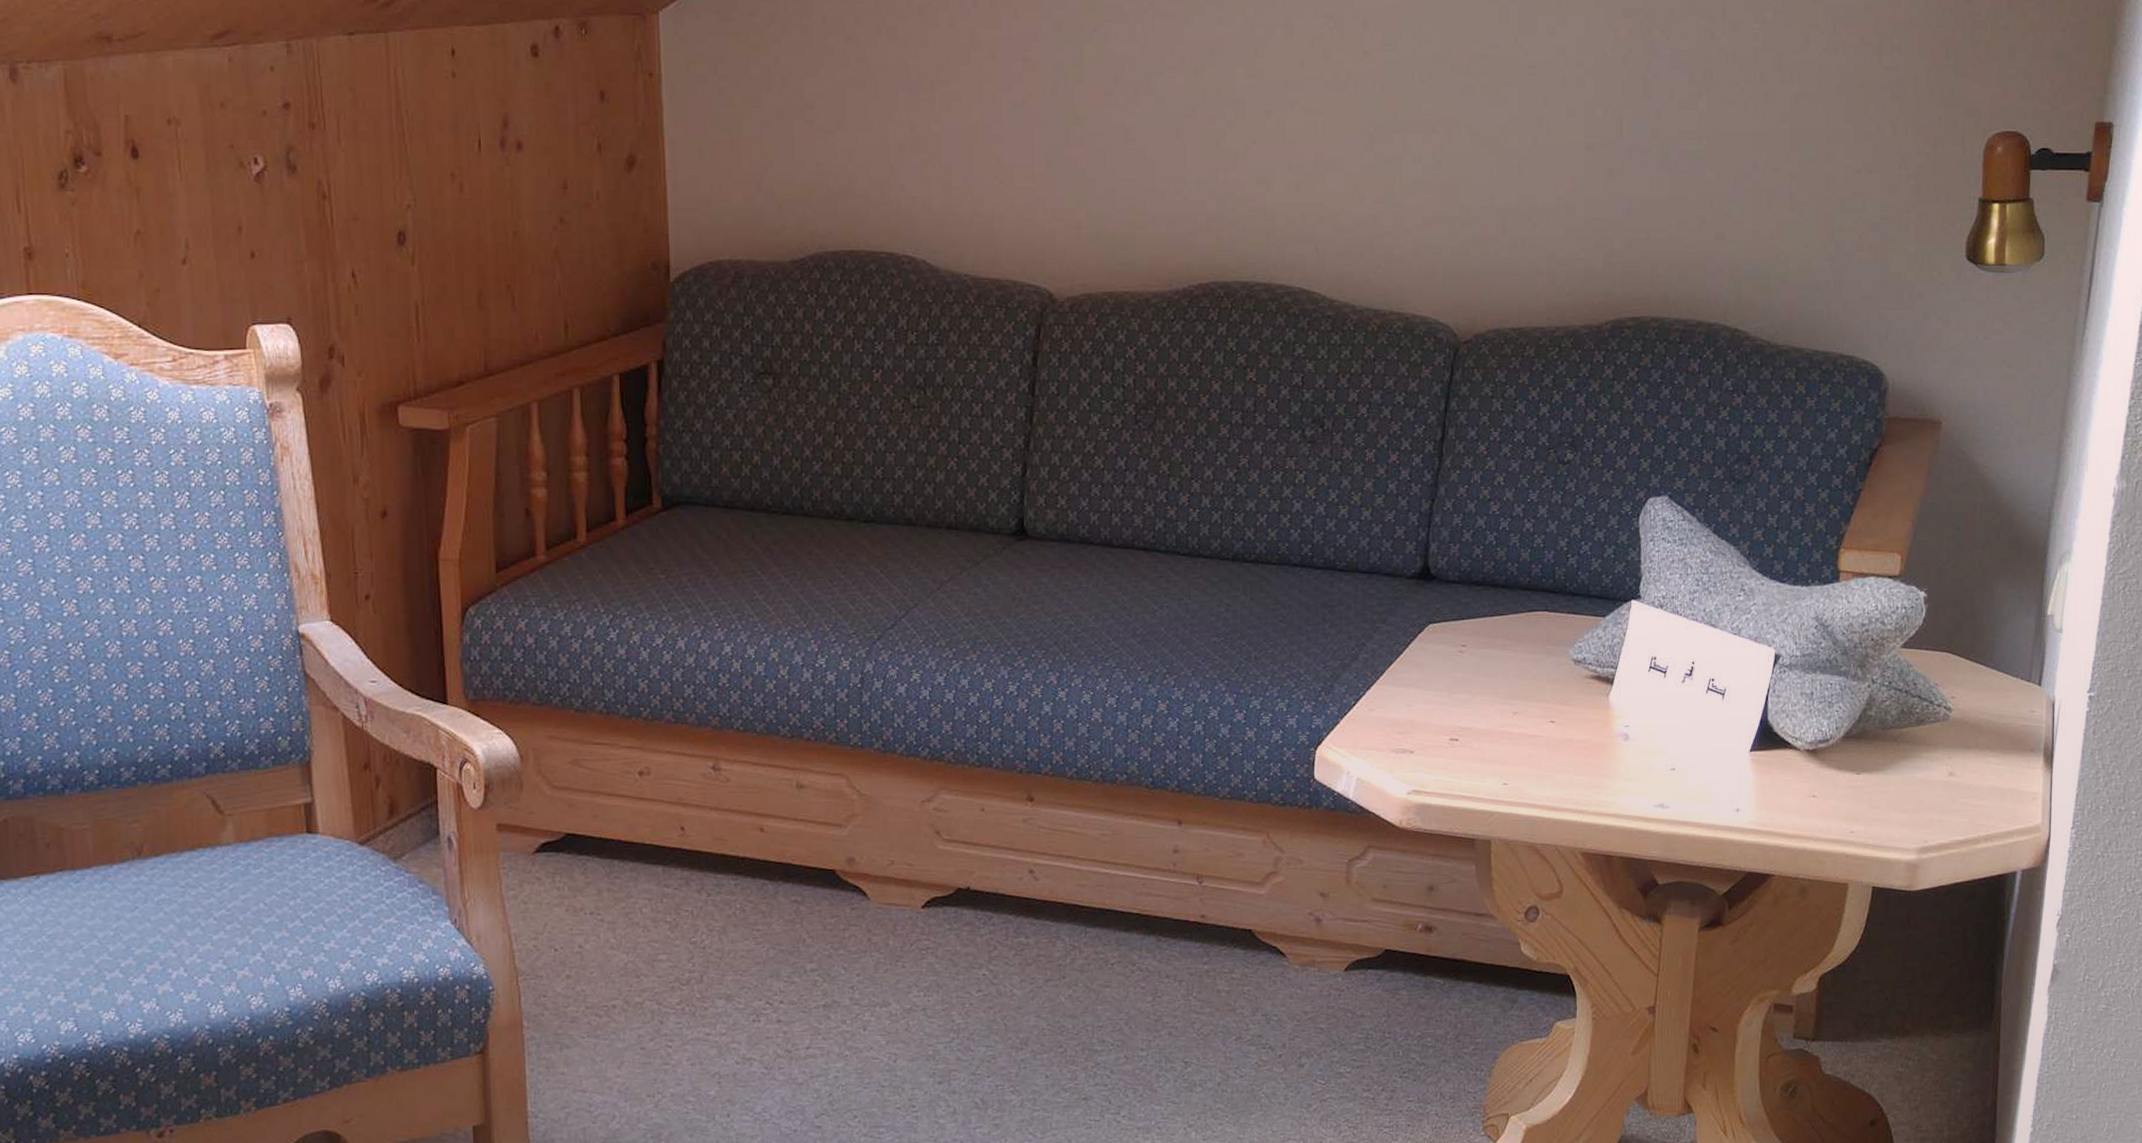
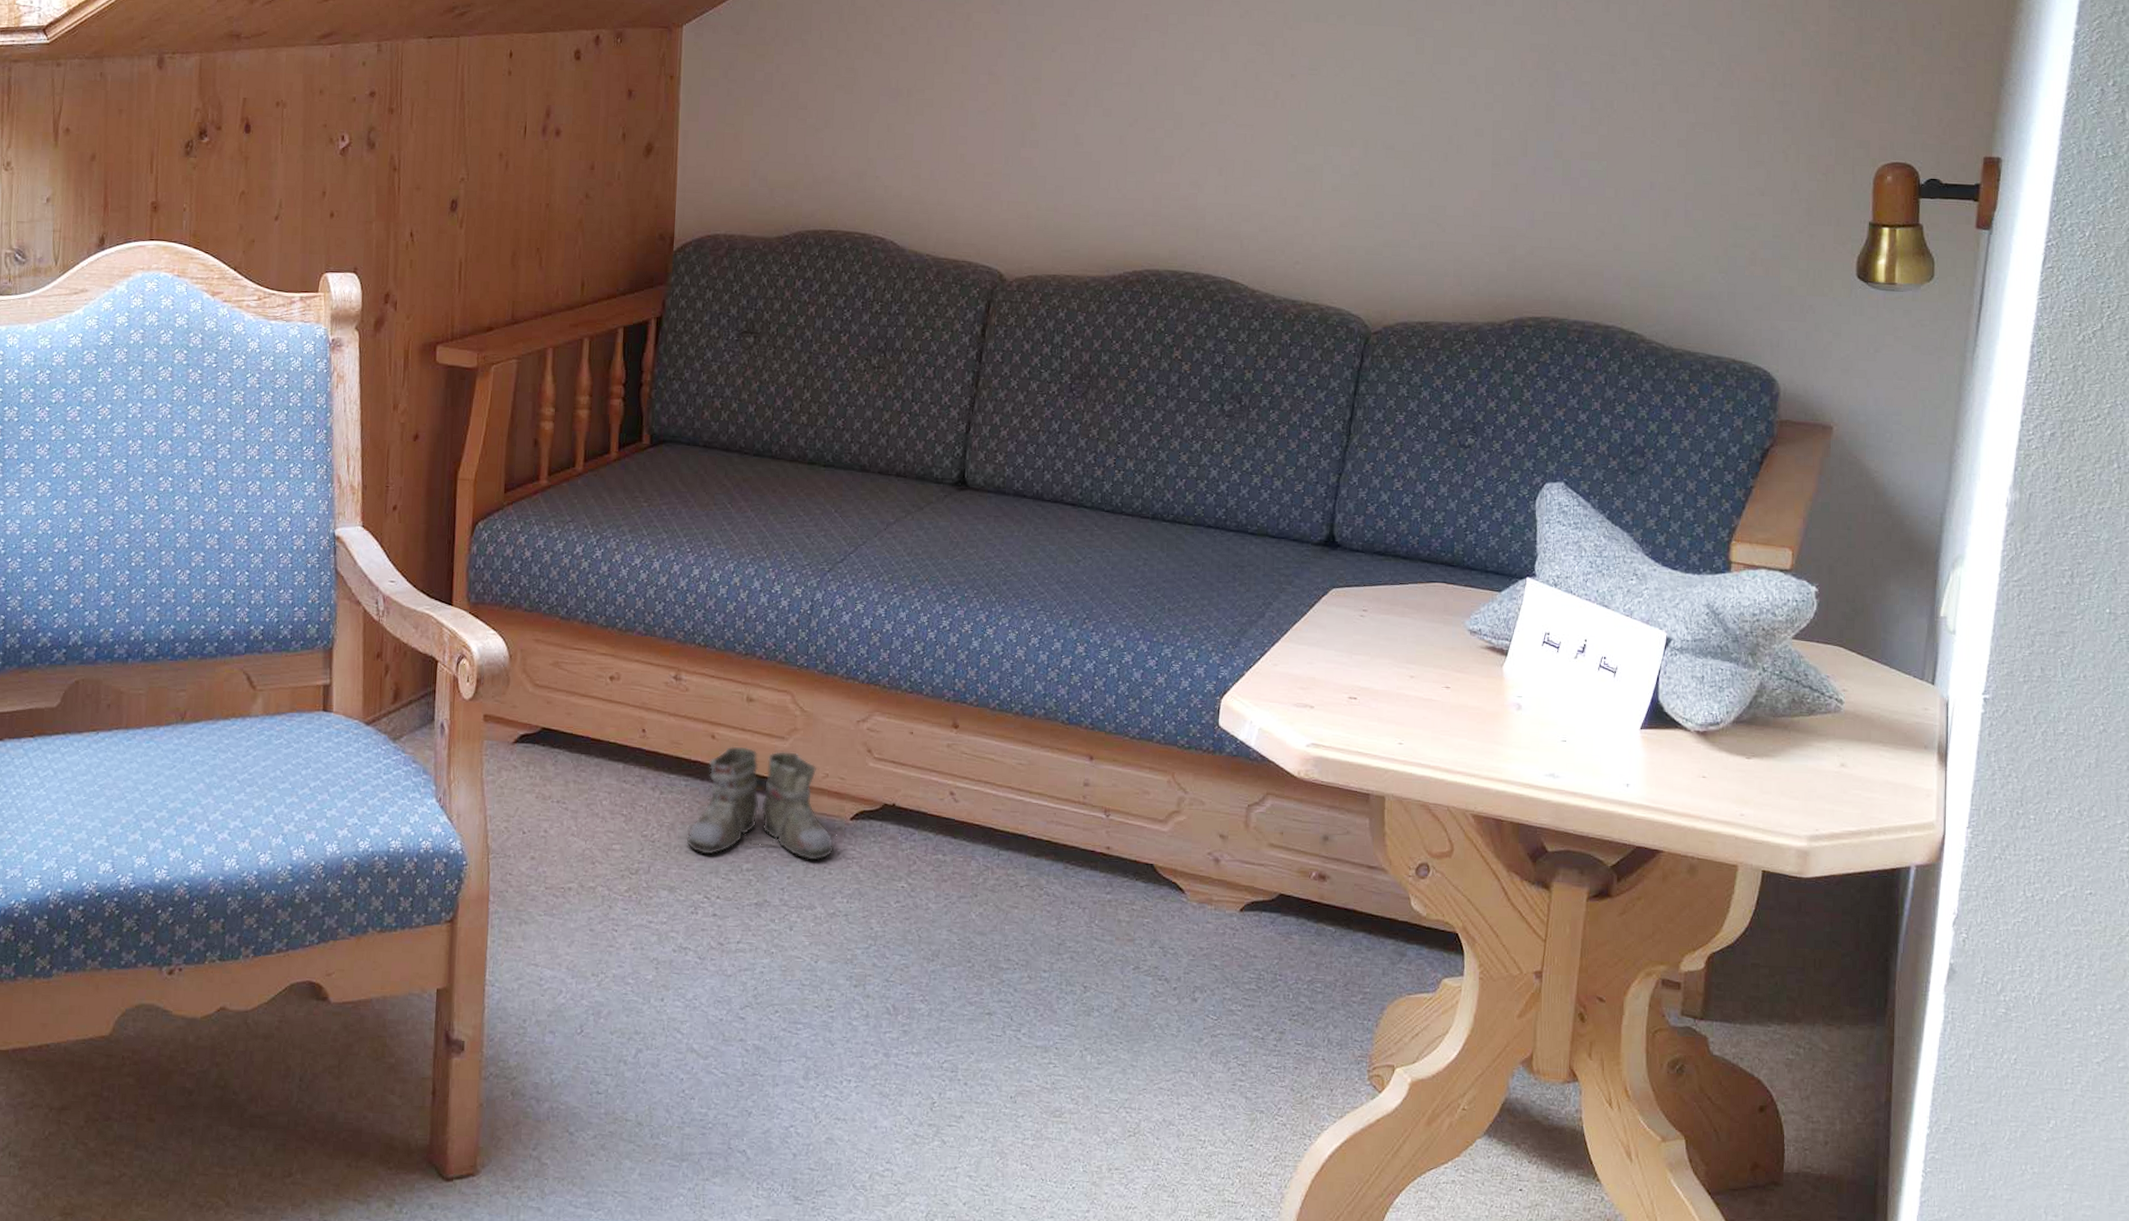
boots: none [740,838,907,959] -> present [686,746,836,861]

